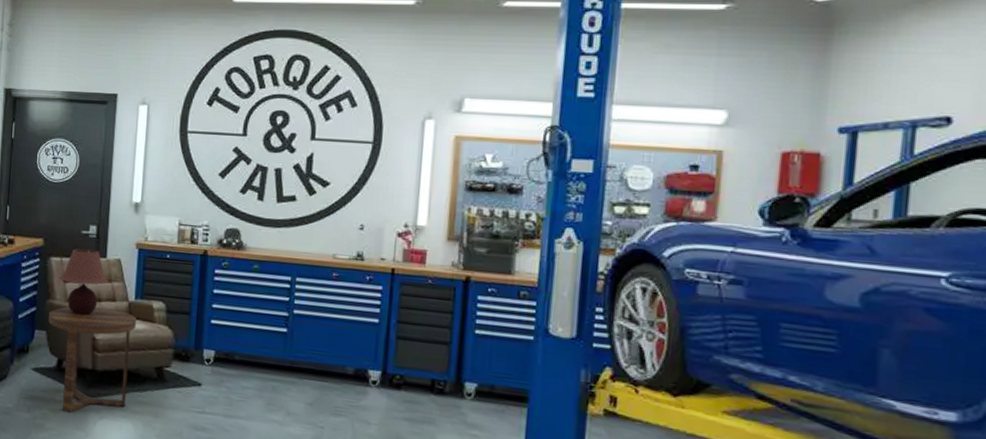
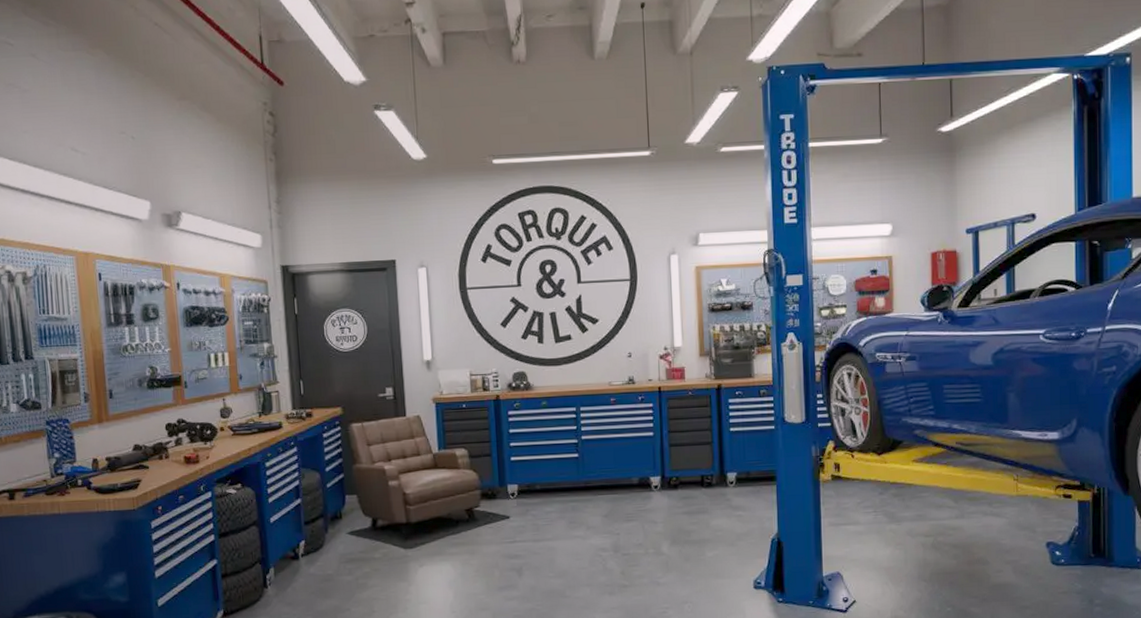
side table: present [48,307,136,413] -> none [357,463,443,567]
table lamp: present [60,248,108,315] -> none [363,410,411,474]

